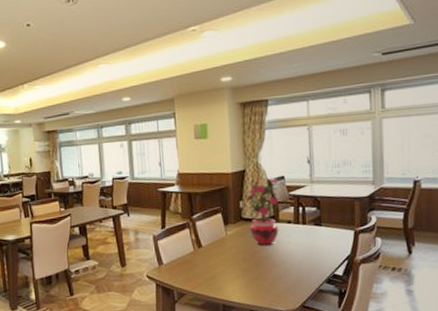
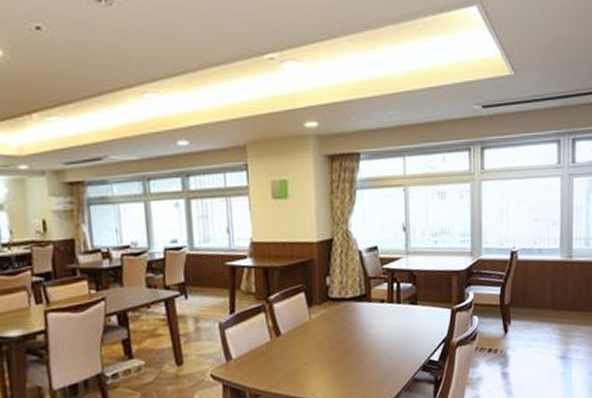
potted flower: present [245,177,280,247] -> none [332,248,372,331]

